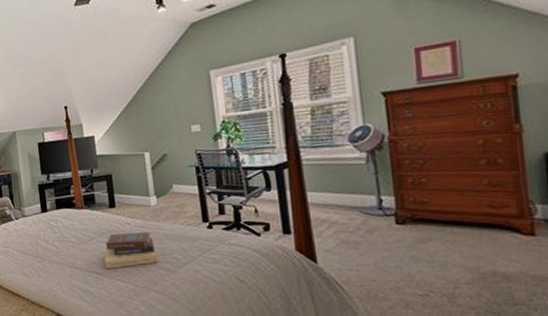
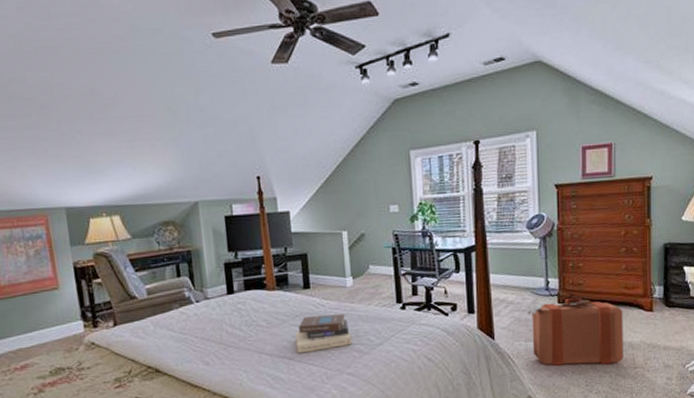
suitcase: none [355,217,496,299] -> present [526,297,624,366]

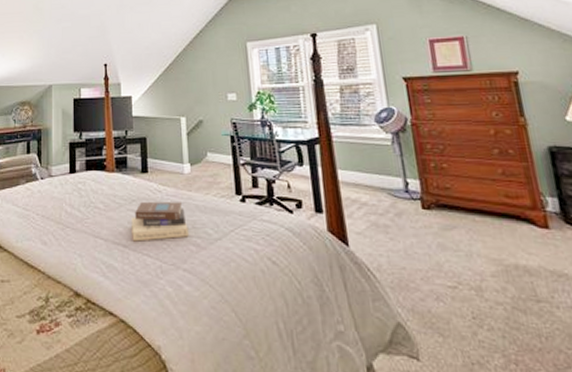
suitcase: present [526,297,624,366] -> none [384,203,520,293]

